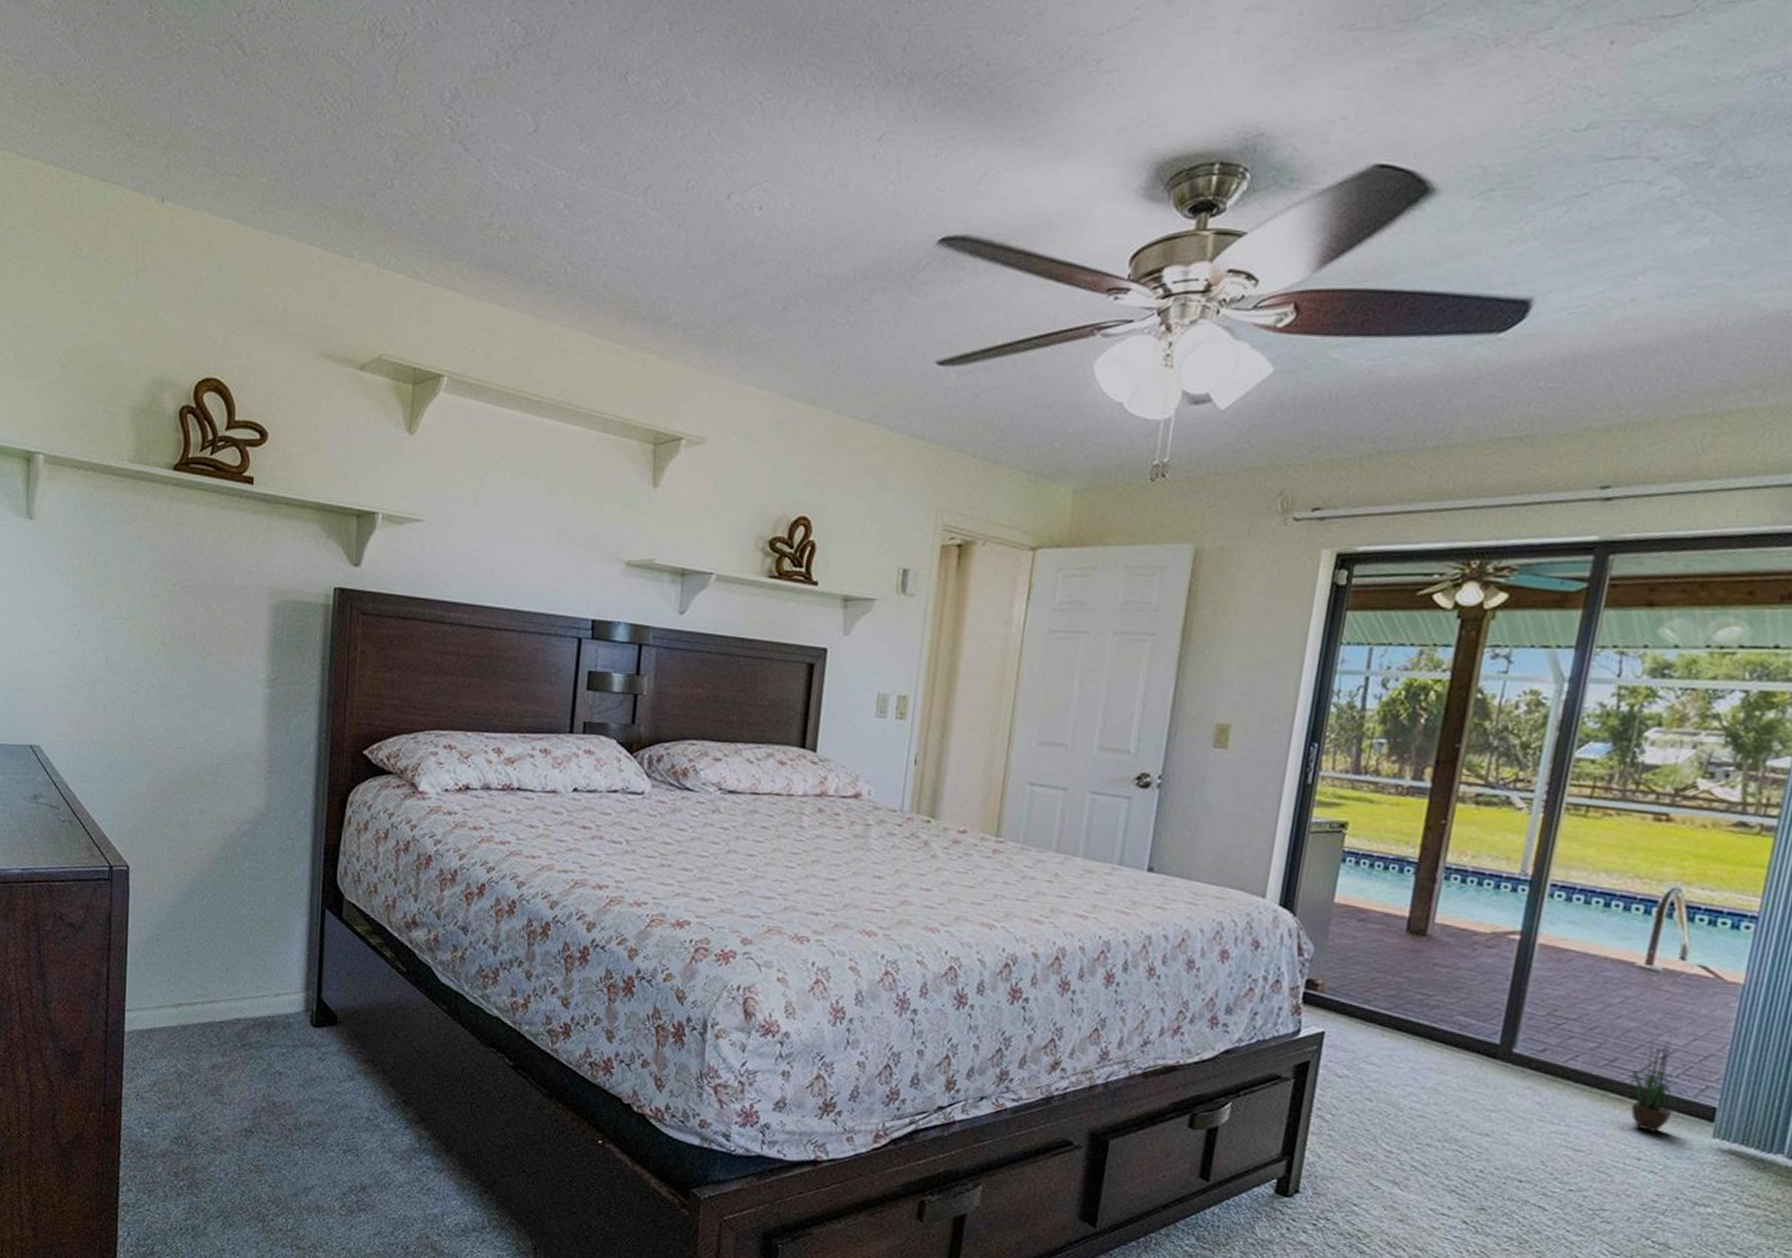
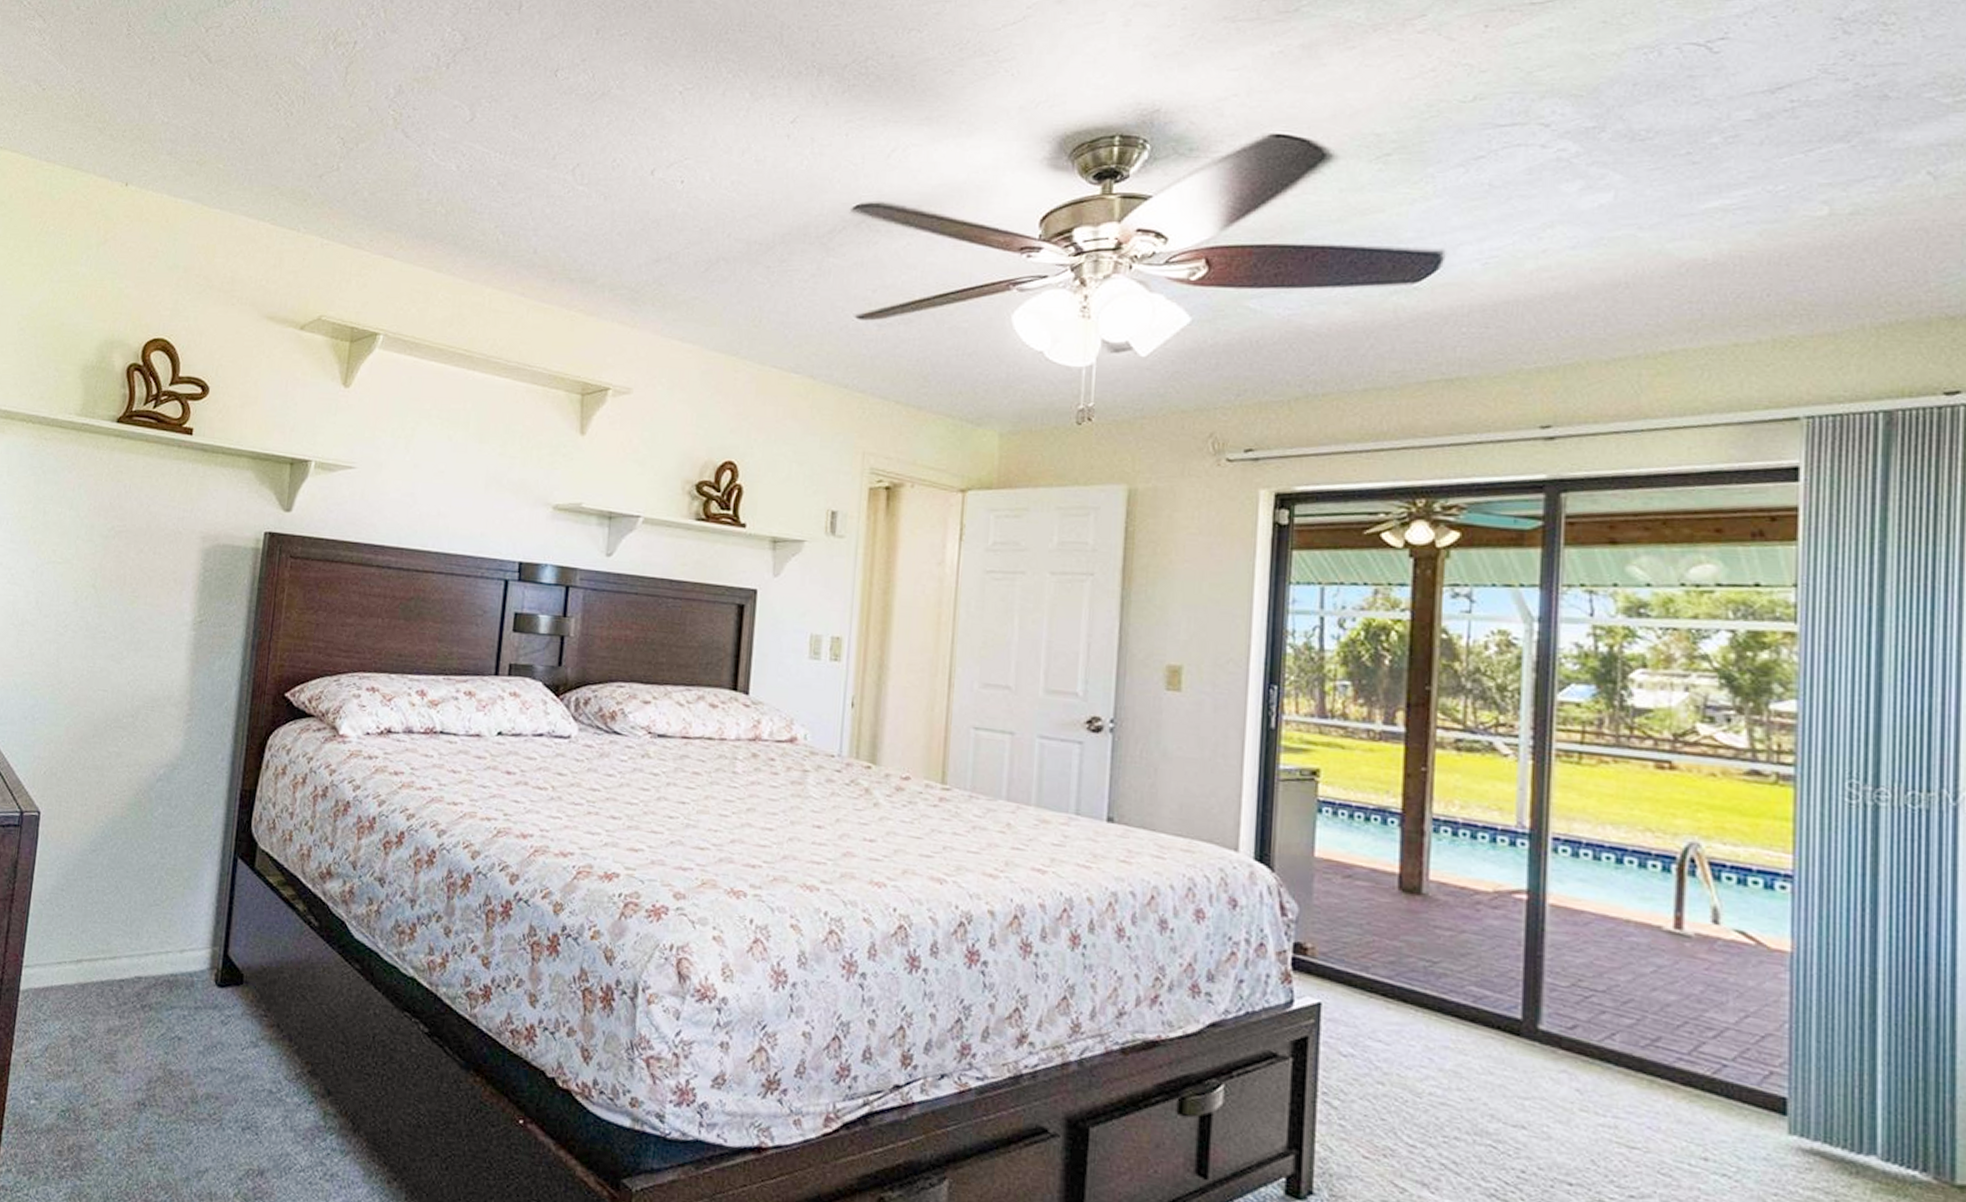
potted plant: present [1617,1034,1689,1133] -> none [1663,1009,1752,1127]

